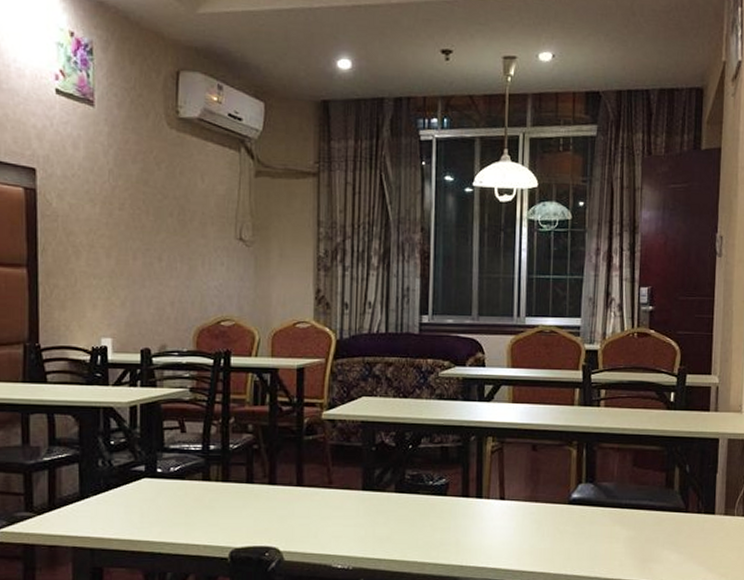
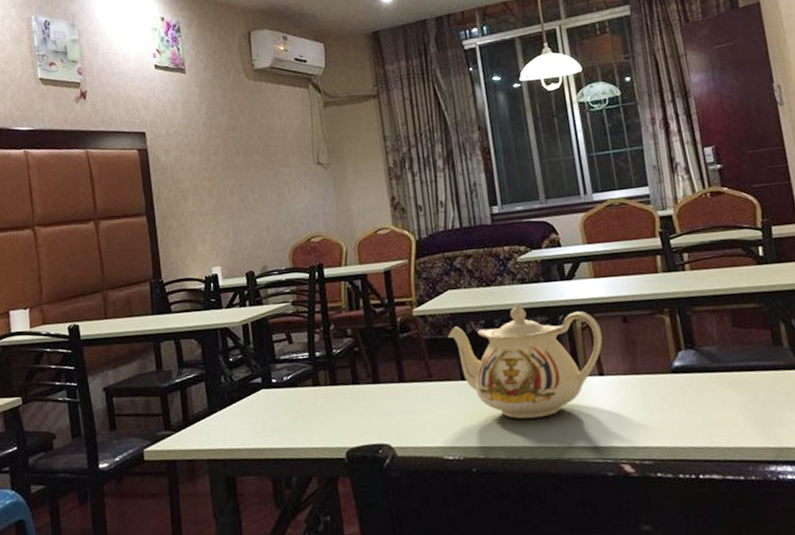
teapot: none [355,420,510,535] -> present [447,304,603,419]

